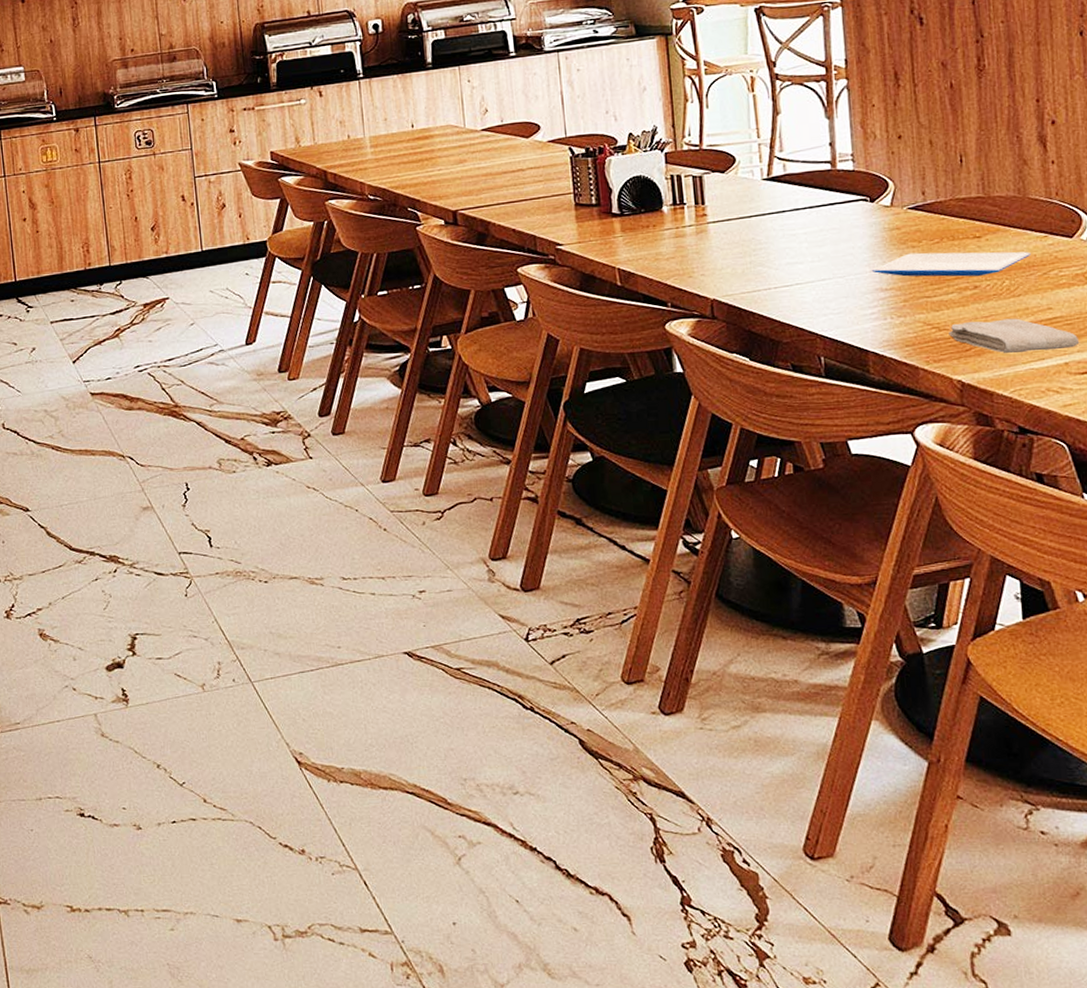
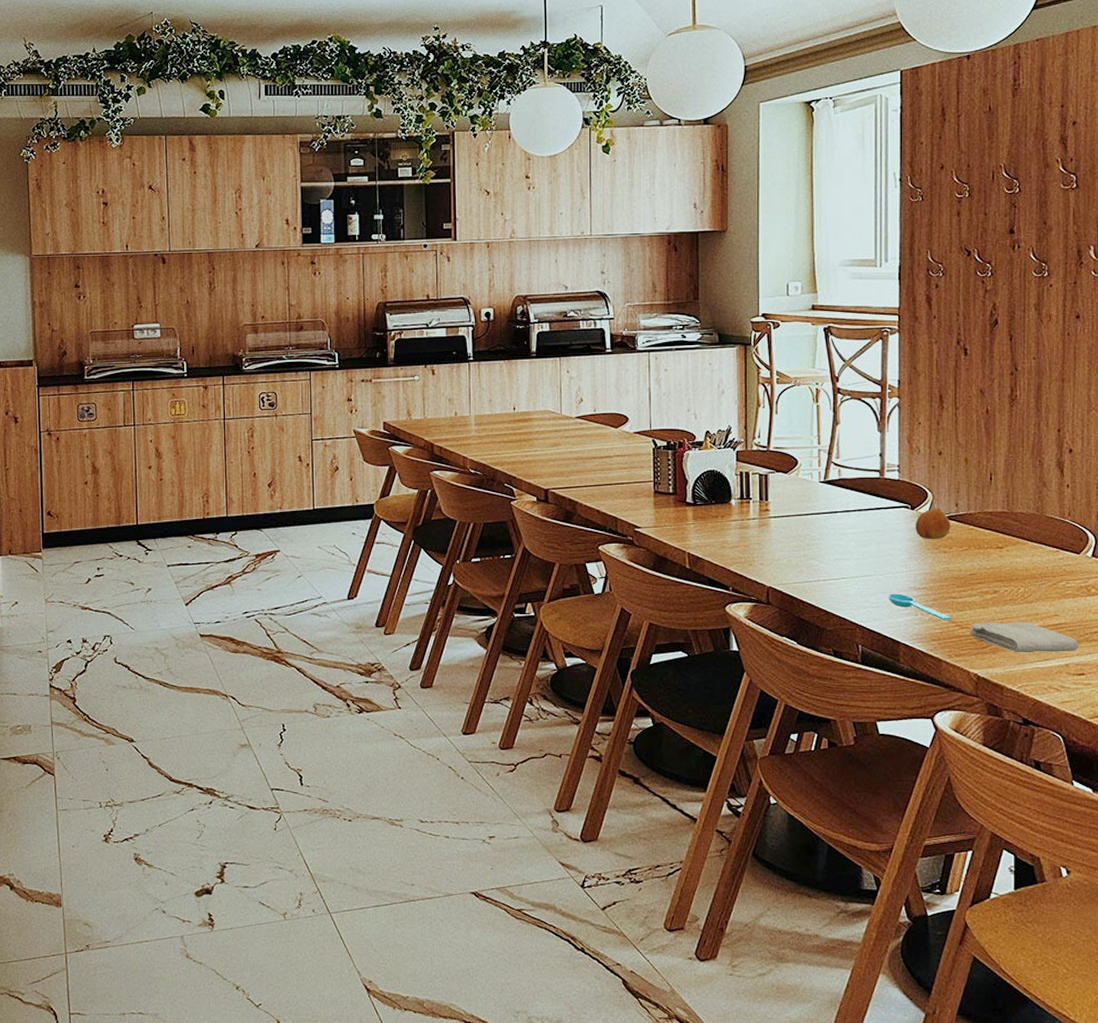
spoon: none [851,296,928,323] -> present [888,593,952,620]
plate: present [871,251,1030,277] -> none [907,558,1043,582]
fruit: none [877,199,918,235] -> present [916,509,951,540]

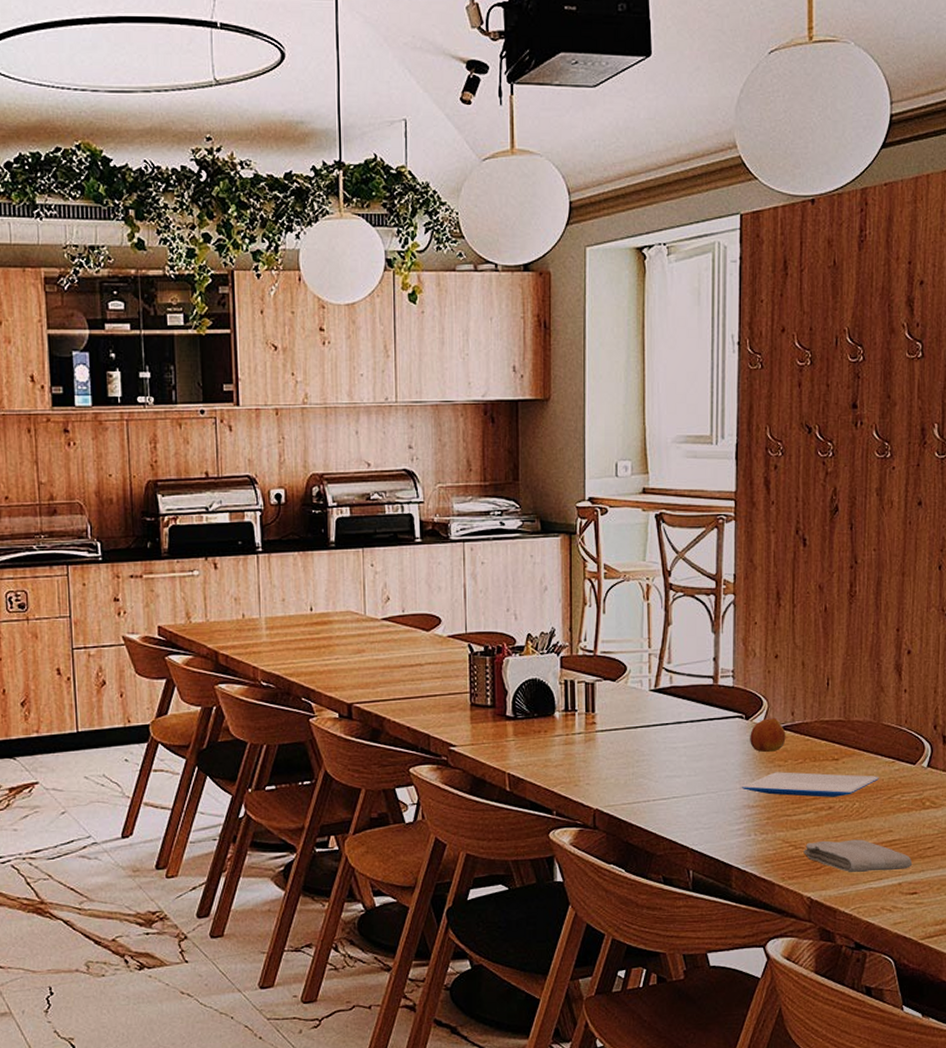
spoon: present [888,593,952,620] -> none [721,812,786,840]
plate: none [907,558,1043,582] -> present [741,772,879,797]

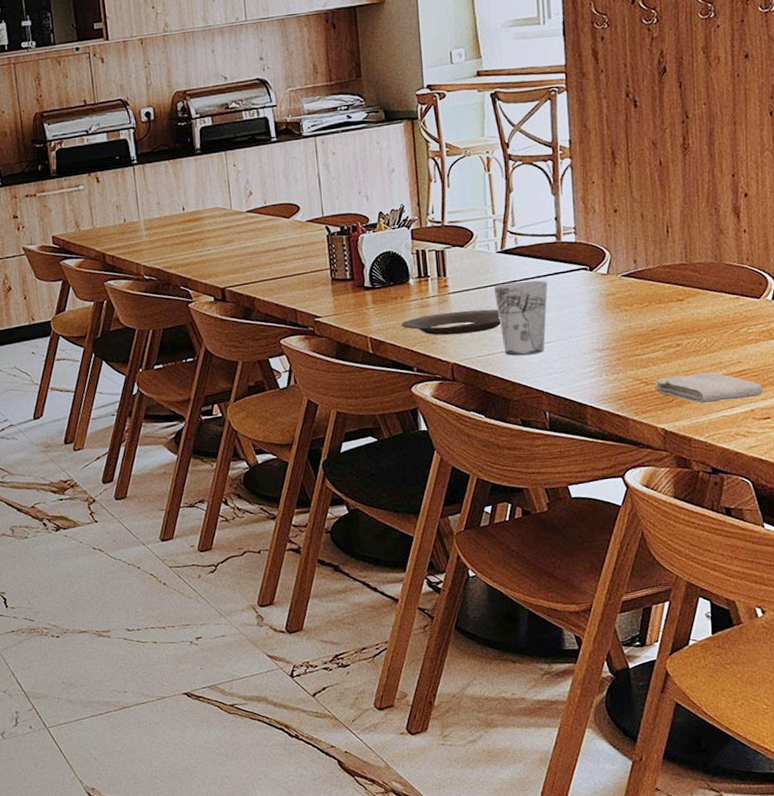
plate: none [542,752,649,778] -> present [401,309,501,336]
cup: none [644,724,701,806] -> present [493,280,548,355]
plate: present [741,772,879,797] -> none [590,312,724,338]
fruit: present [750,718,786,753] -> none [595,267,630,300]

